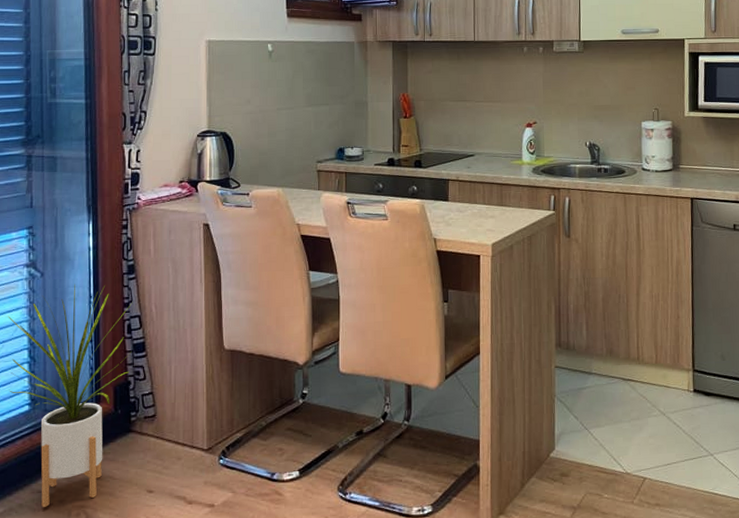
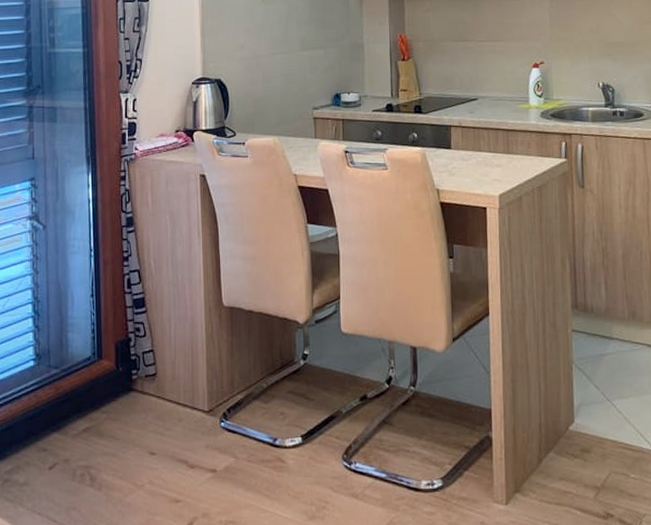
house plant: present [8,284,133,507] -> none [13,237,132,466]

